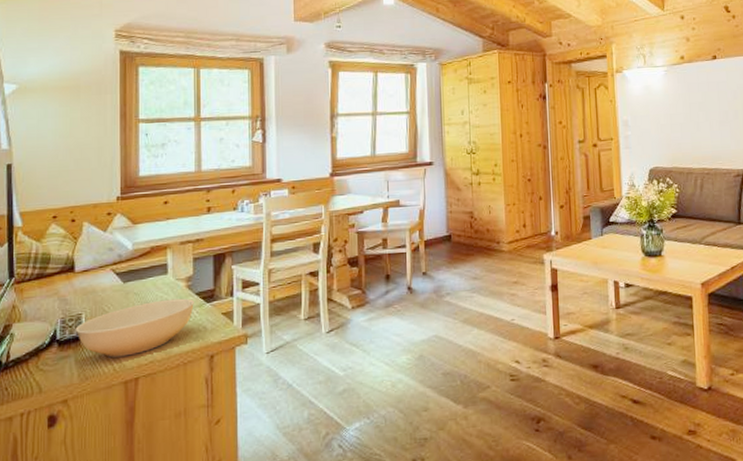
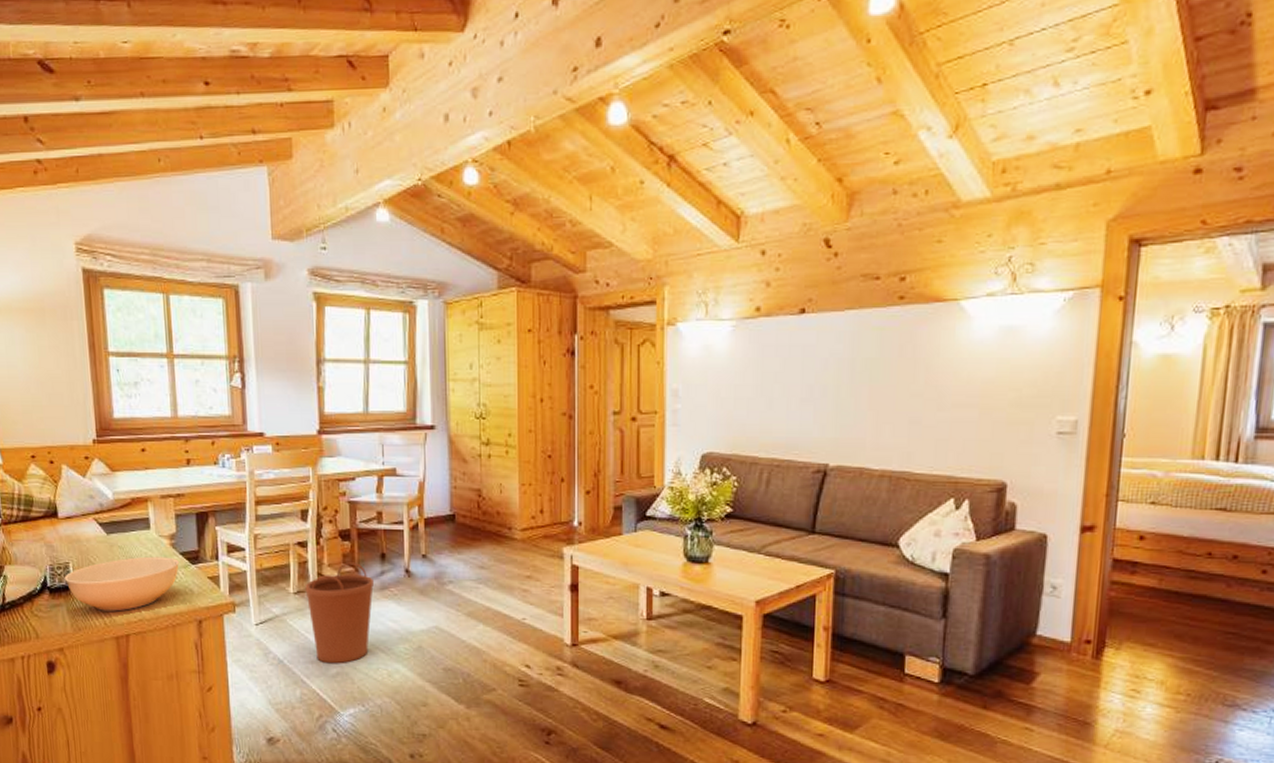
basket: none [315,285,379,382] -> present [305,562,374,664]

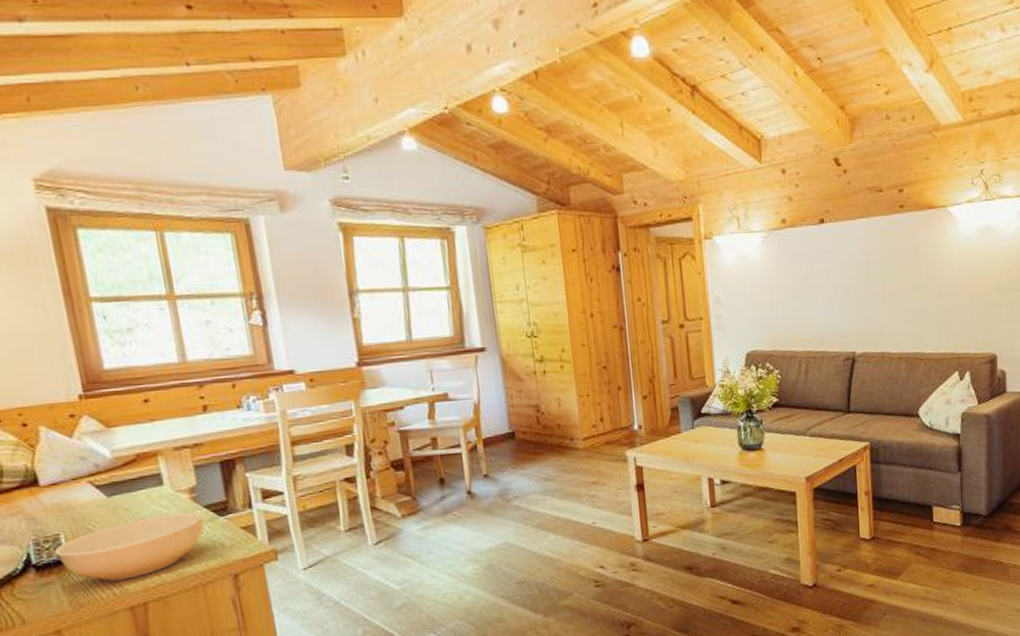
basket: present [305,562,374,664] -> none [357,491,435,597]

